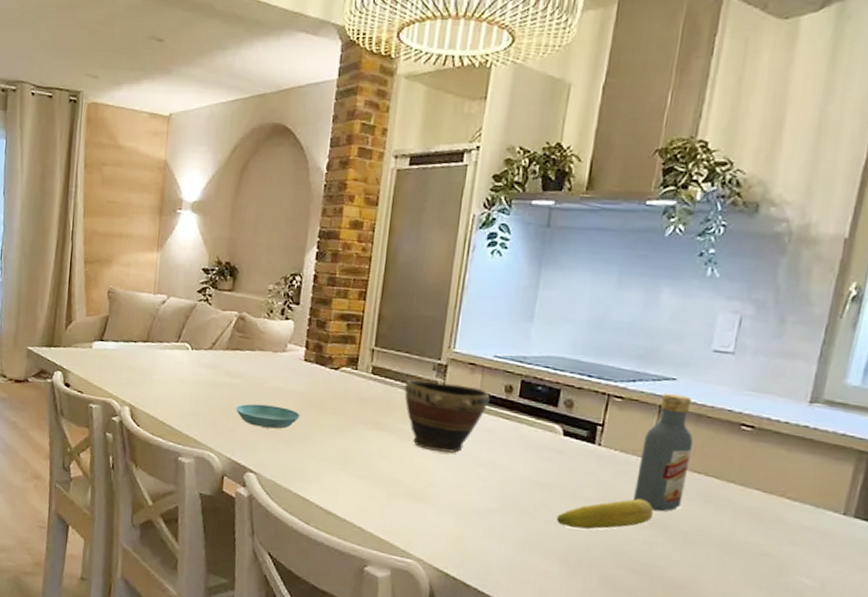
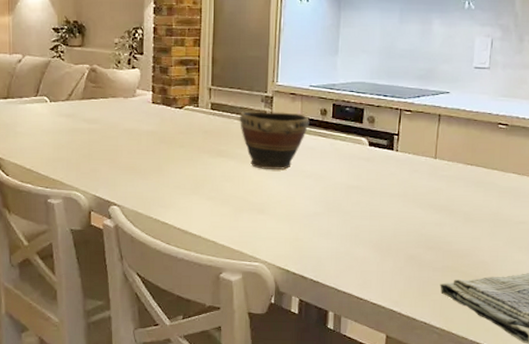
saucer: present [236,403,300,429] -> none [96,145,153,165]
fruit: present [556,498,653,530] -> none [369,190,441,220]
vodka: present [633,393,693,512] -> none [426,104,465,199]

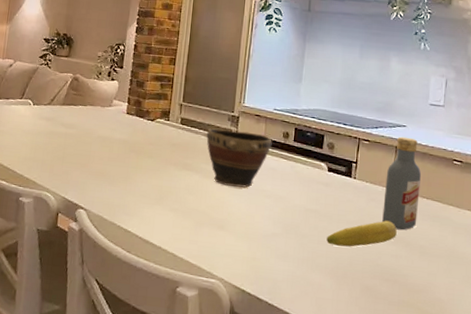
fruit: none [369,190,441,220] -> present [326,220,397,247]
vodka: none [426,104,465,199] -> present [382,136,421,230]

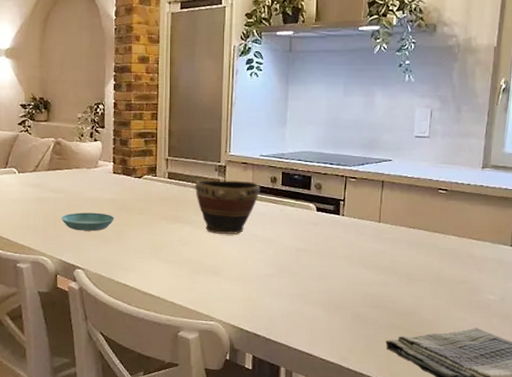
saucer: none [70,150,123,171] -> present [61,212,115,231]
fruit: present [326,220,397,247] -> none [318,252,385,280]
vodka: present [382,136,421,230] -> none [371,171,407,260]

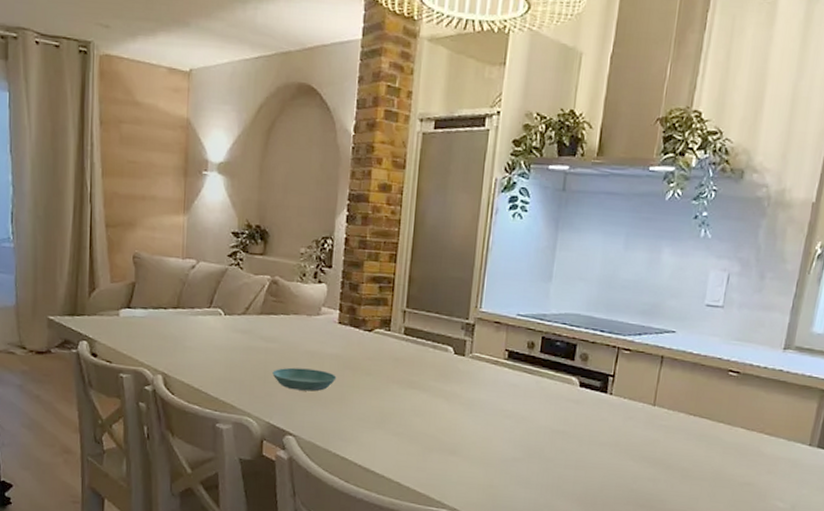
bowl: present [195,180,260,234] -> none [435,339,514,407]

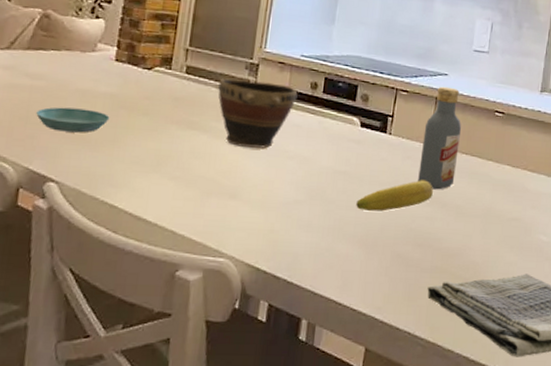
bowl: none [435,339,514,407] -> present [218,78,298,148]
fruit: none [575,441,657,471] -> present [356,180,433,212]
vodka: none [640,344,690,452] -> present [418,86,461,190]

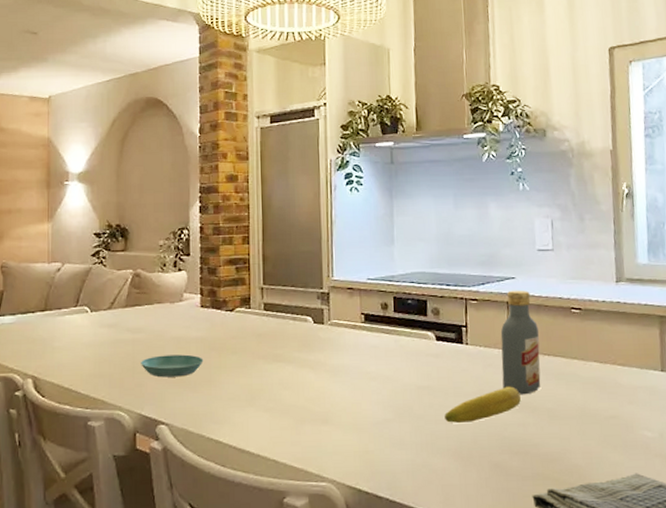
bowl: present [218,78,298,148] -> none [295,309,370,373]

